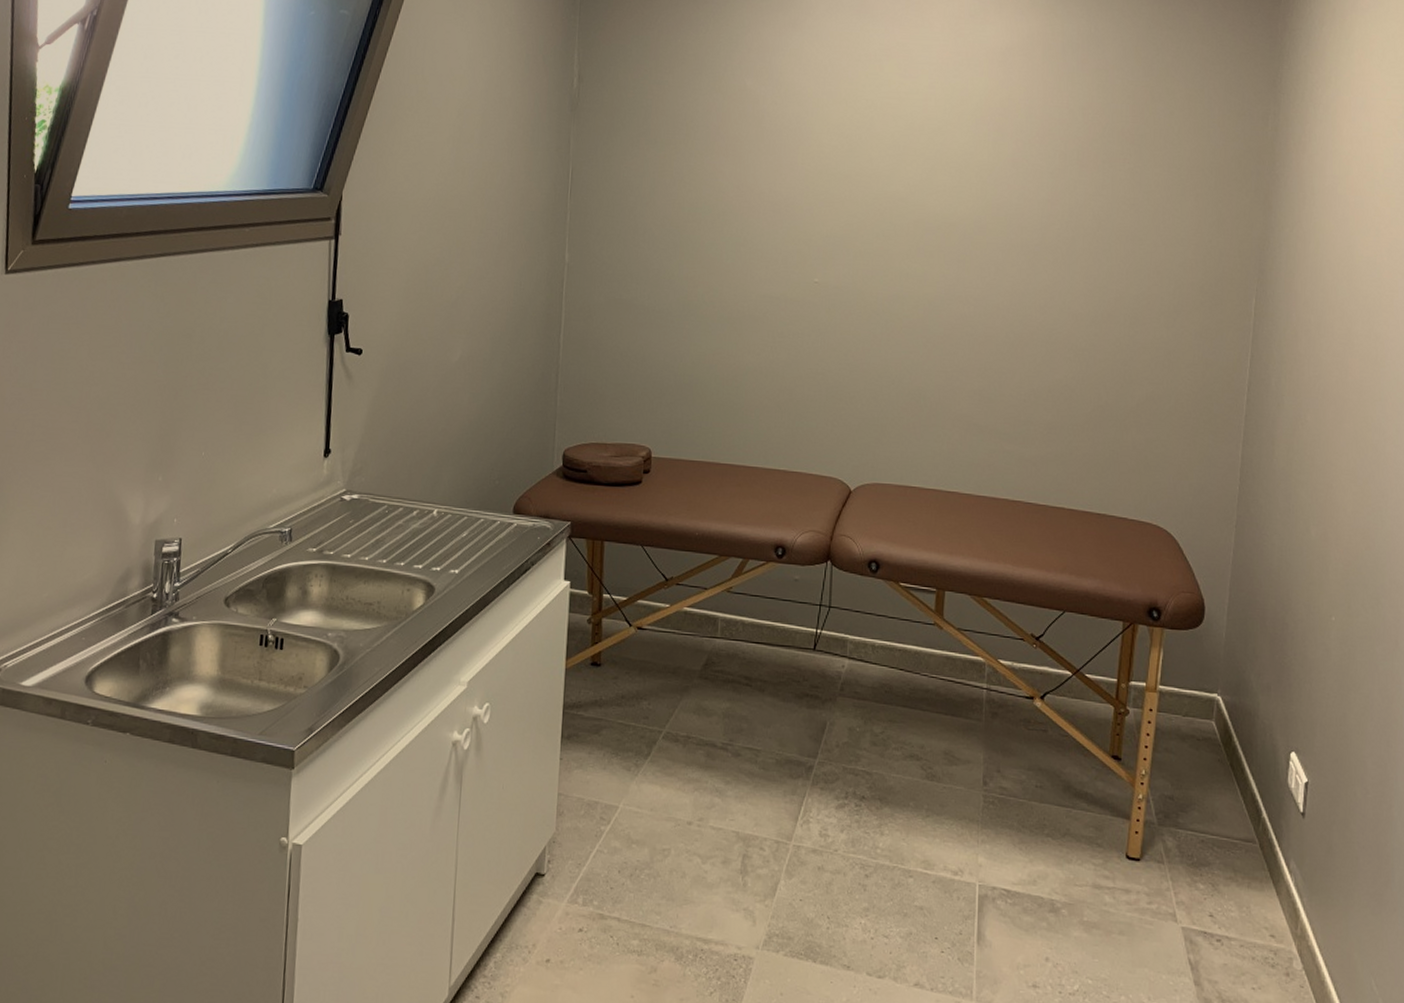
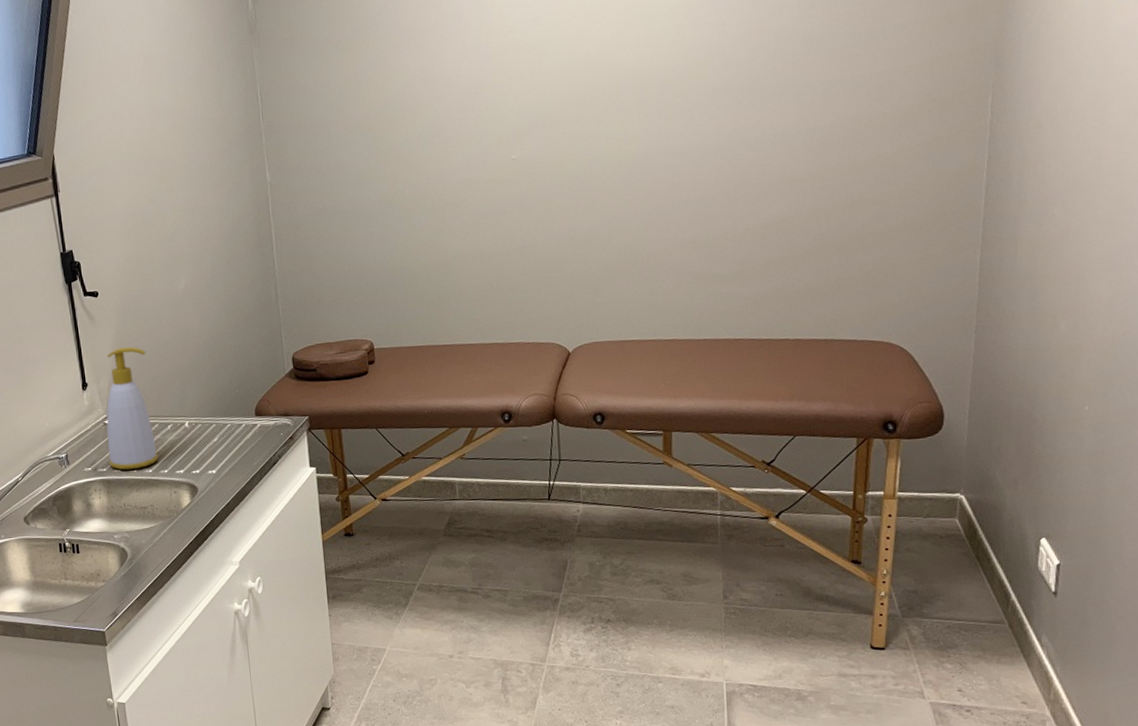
soap bottle: none [337,414,404,557] -> present [106,347,159,470]

